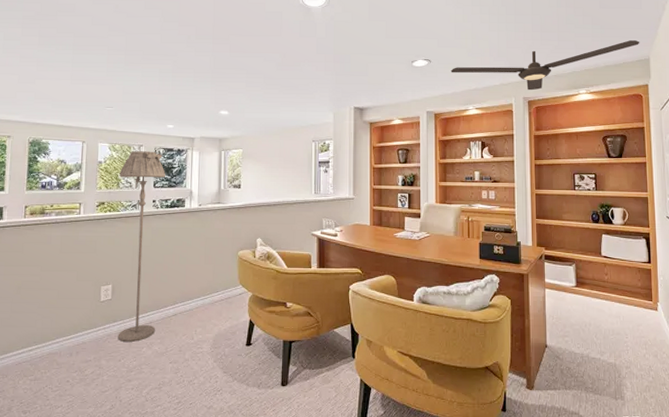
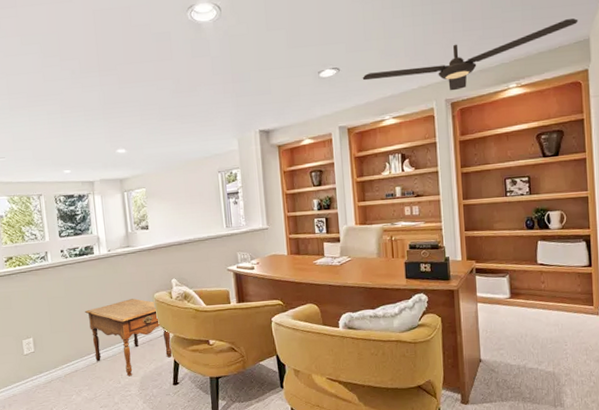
floor lamp: present [118,151,165,342] -> none [22,200,82,391]
side table: none [168,254,250,333] -> present [85,298,172,377]

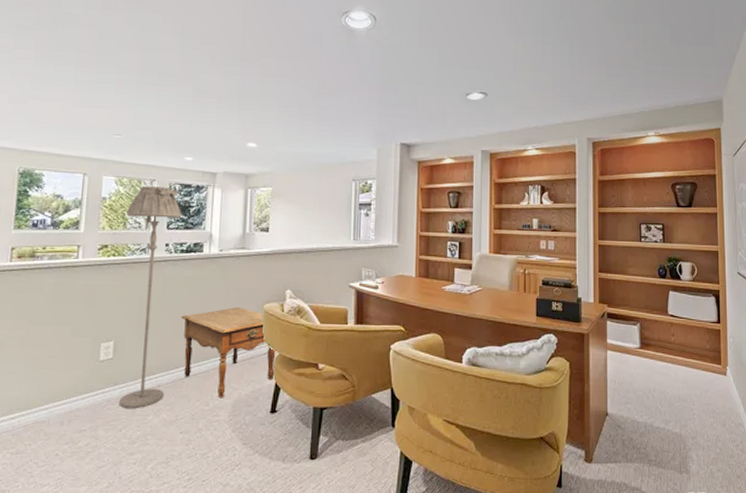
floor lamp: none [22,200,82,391] -> present [119,186,181,408]
ceiling fan: present [362,18,579,91] -> none [509,79,713,131]

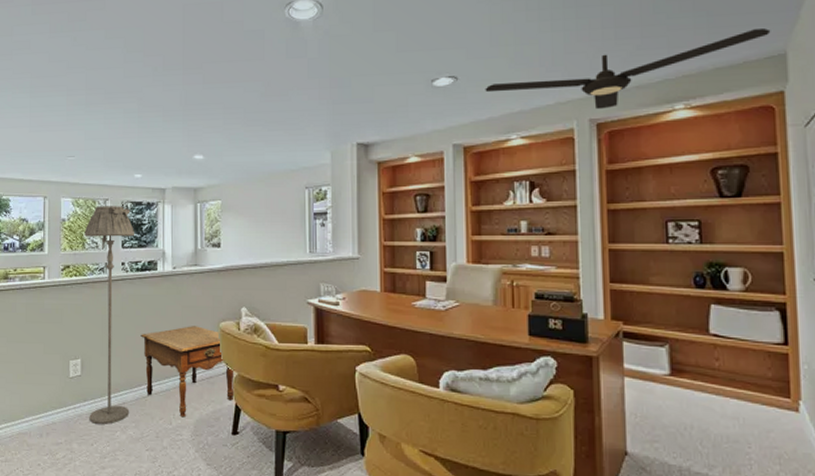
ceiling fan: none [509,79,713,131] -> present [485,29,771,110]

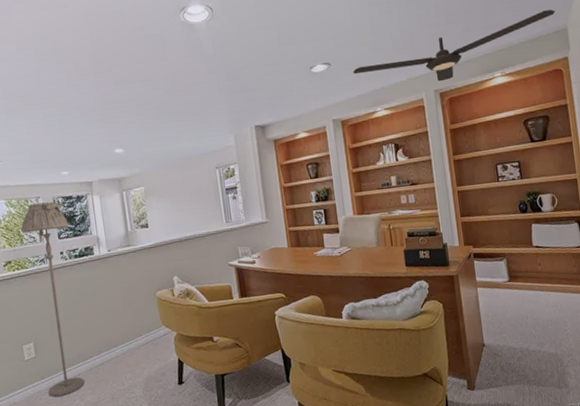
side table: present [141,326,234,418] -> none [86,298,176,378]

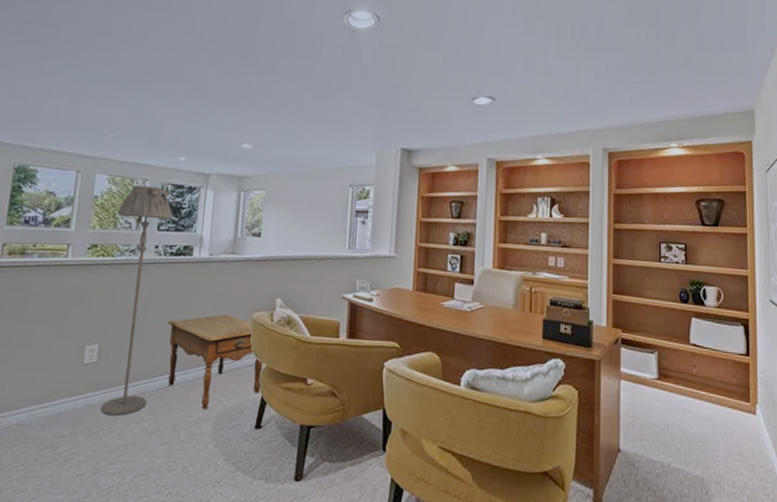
side table: none [86,298,176,378] -> present [168,314,263,410]
ceiling fan: present [353,10,556,82] -> none [518,88,744,141]

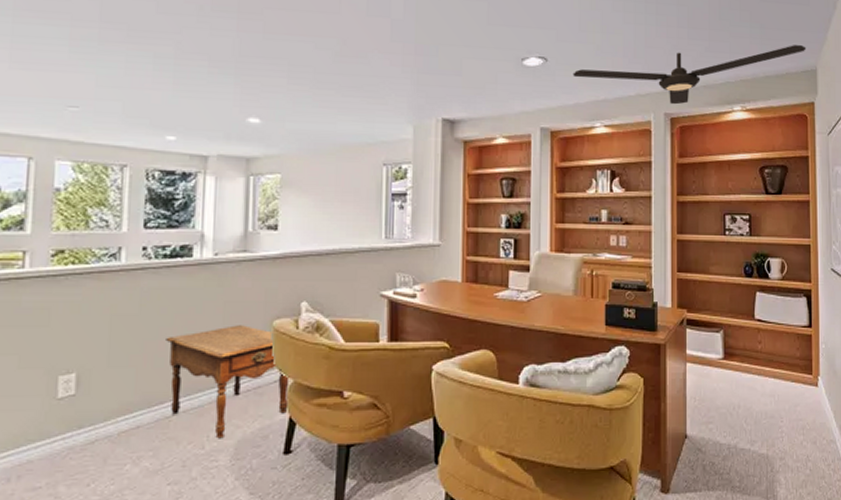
floor lamp: present [100,185,172,416] -> none [85,173,162,457]
ceiling fan: none [518,88,744,141] -> present [573,45,807,105]

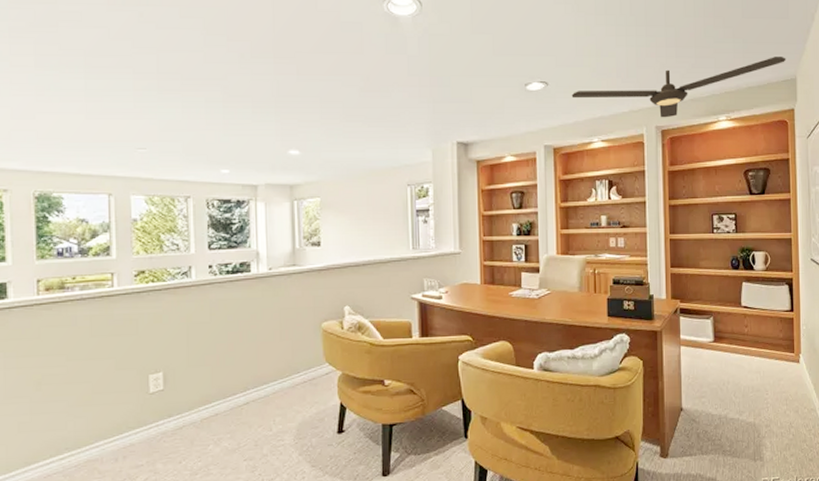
side table: present [166,325,290,439] -> none [234,328,339,423]

